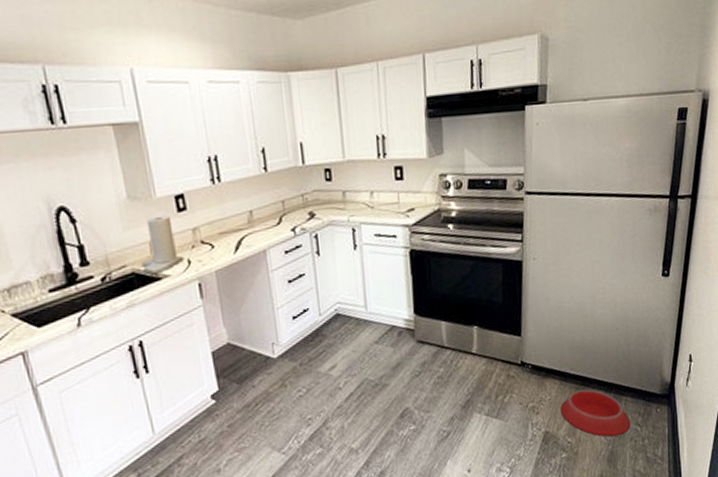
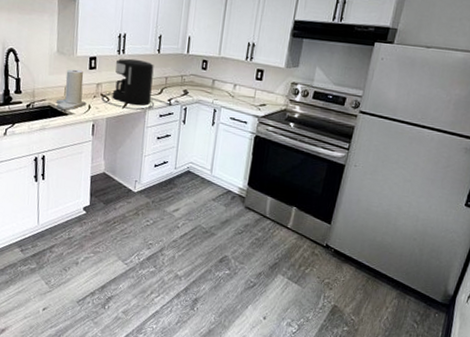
coffee maker: none [202,185,299,254] -> present [101,58,173,110]
pet bowl: present [560,389,631,437] -> none [350,280,410,326]

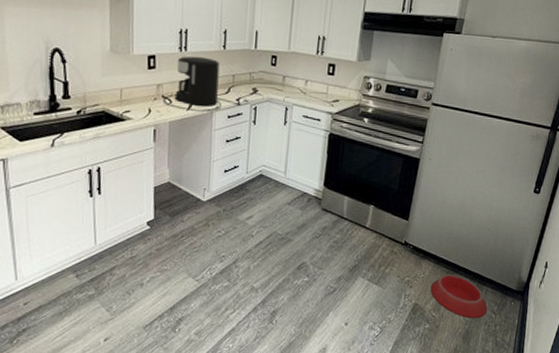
paper towel: present [55,69,87,111] -> none [111,69,146,116]
pet bowl: none [350,280,410,326] -> present [430,274,488,318]

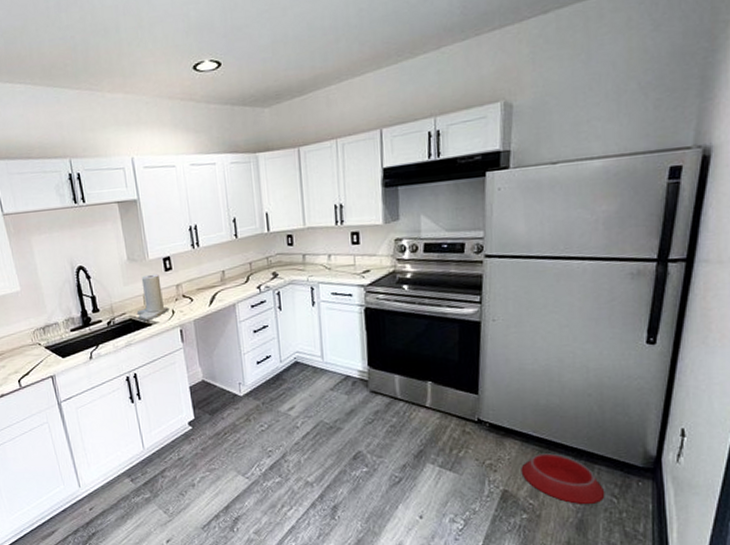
paper towel: none [111,69,146,116] -> present [136,274,170,321]
coffee maker: present [163,56,242,112] -> none [184,249,264,306]

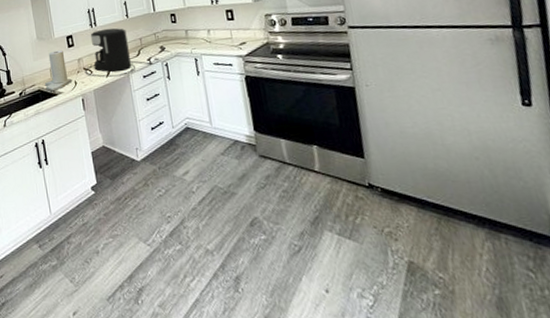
coffee maker: none [184,249,264,306] -> present [85,28,154,77]
pet bowl: present [521,453,605,504] -> none [422,220,520,279]

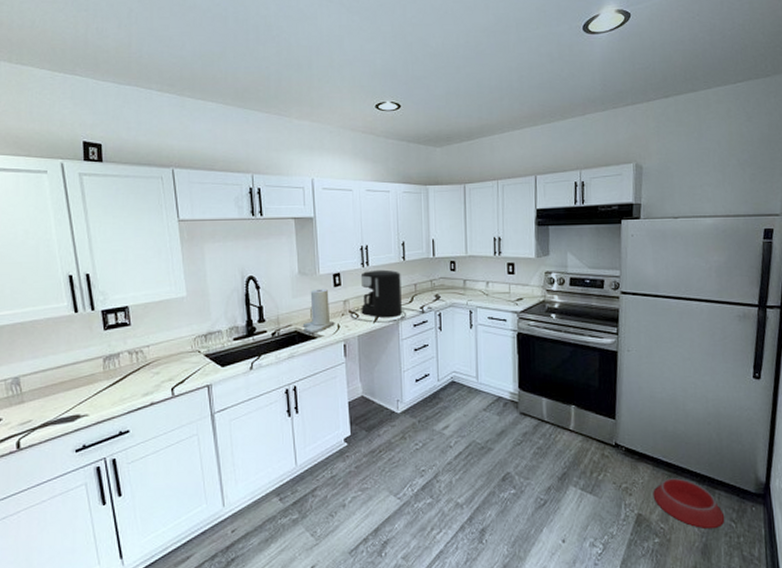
pet bowl: none [422,220,520,279] -> present [653,478,725,528]

